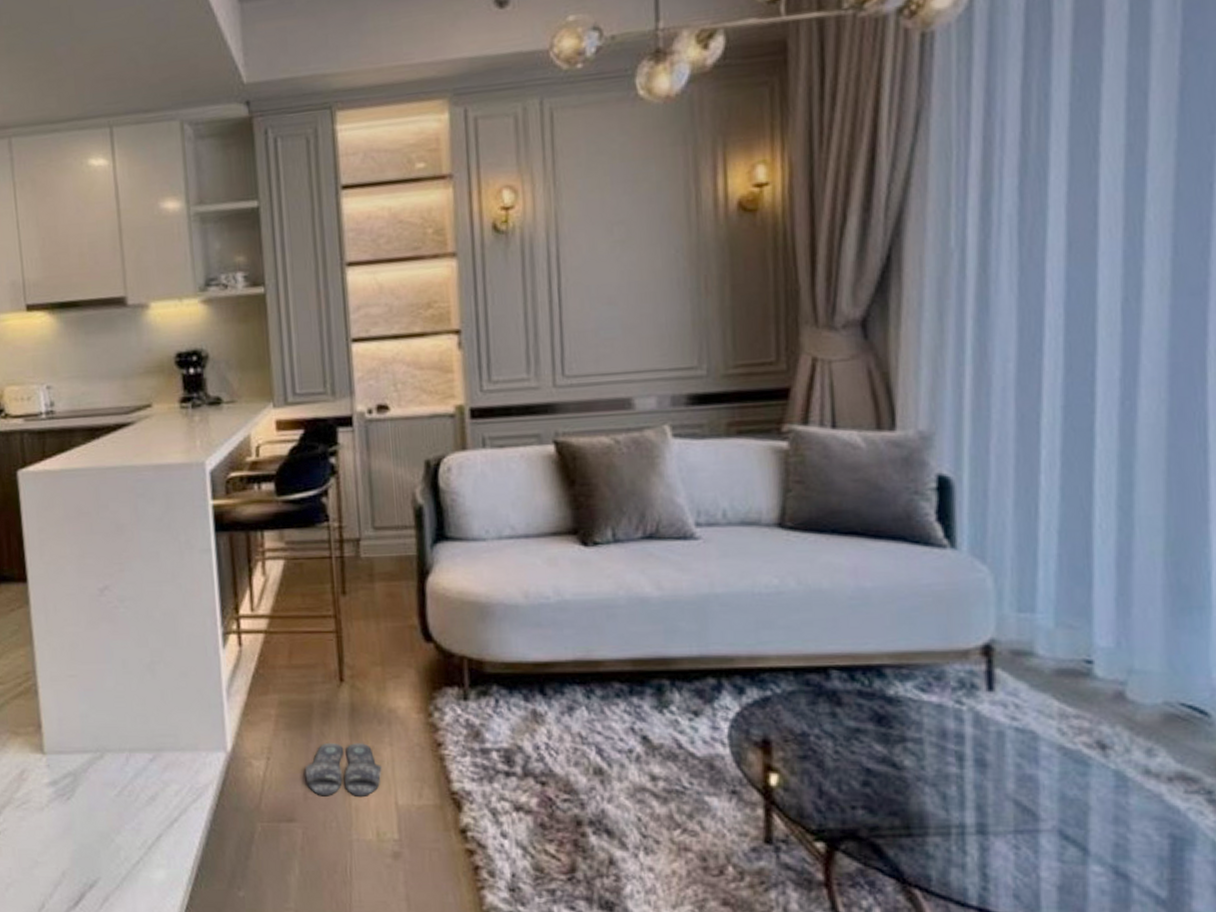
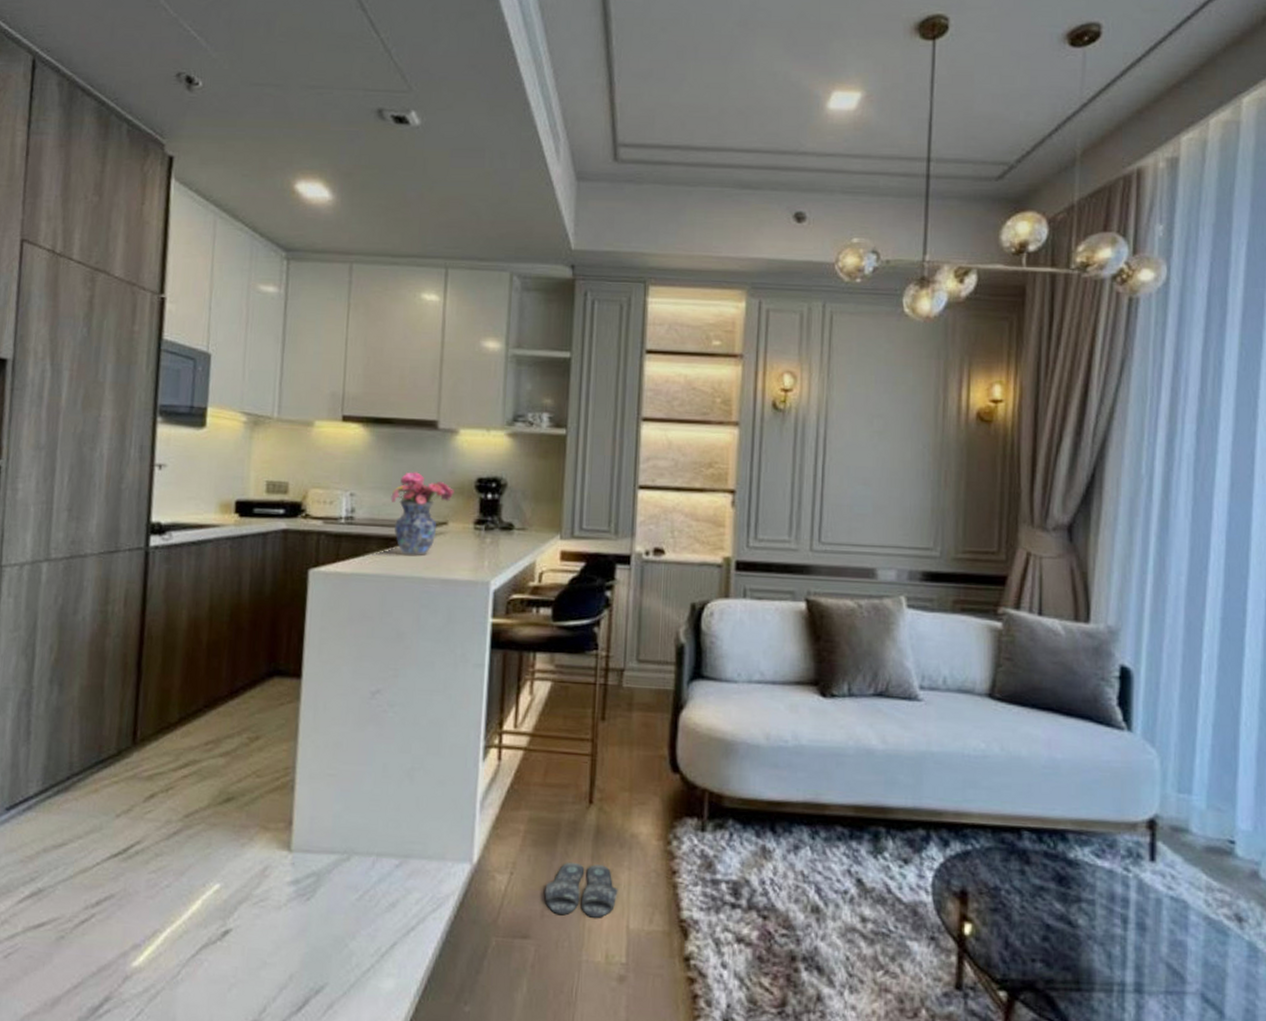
flower arrangement: none [89,355,154,445] -> present [390,472,454,556]

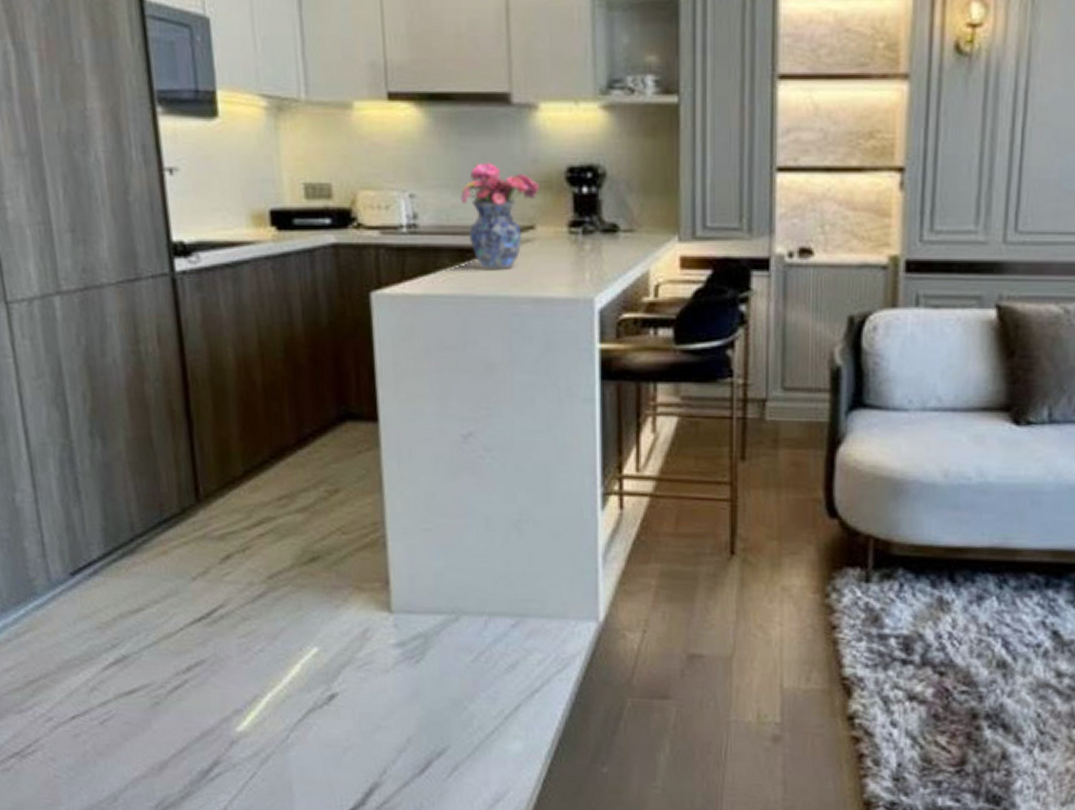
slippers: present [544,862,618,918] -> none [684,618,769,677]

